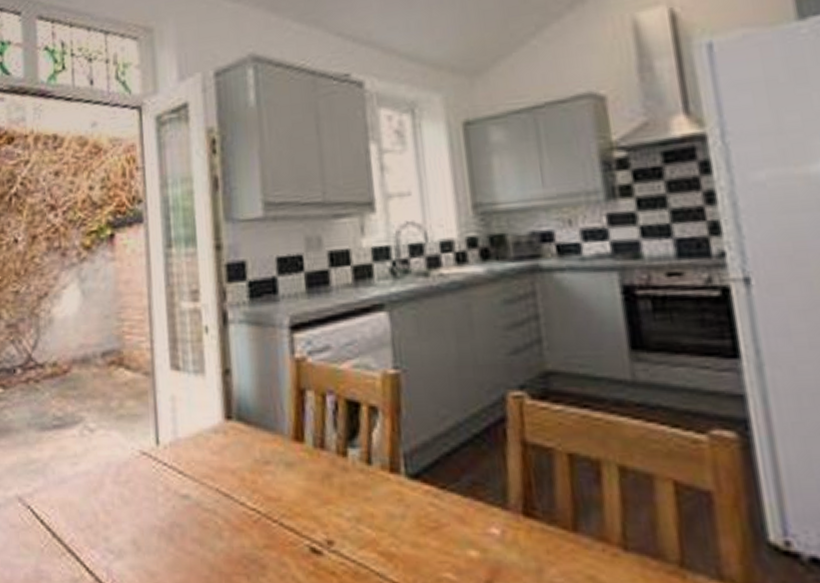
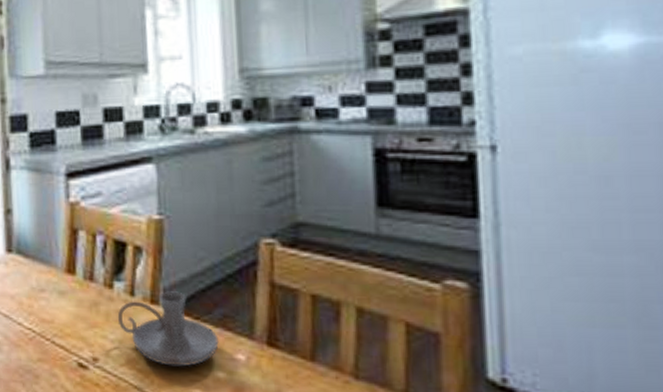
candle holder: none [353,457,469,546] -> present [117,291,219,367]

